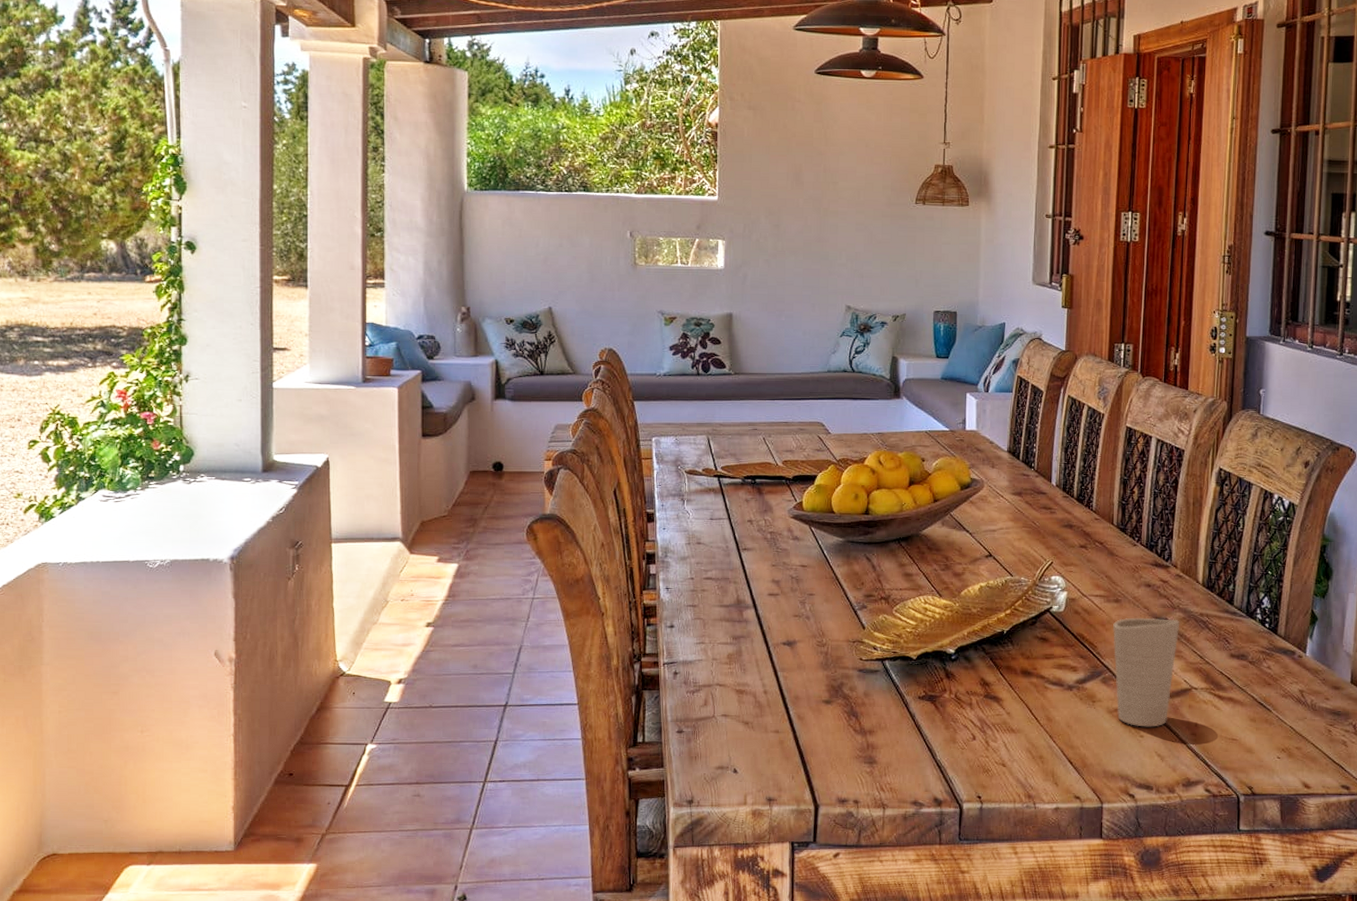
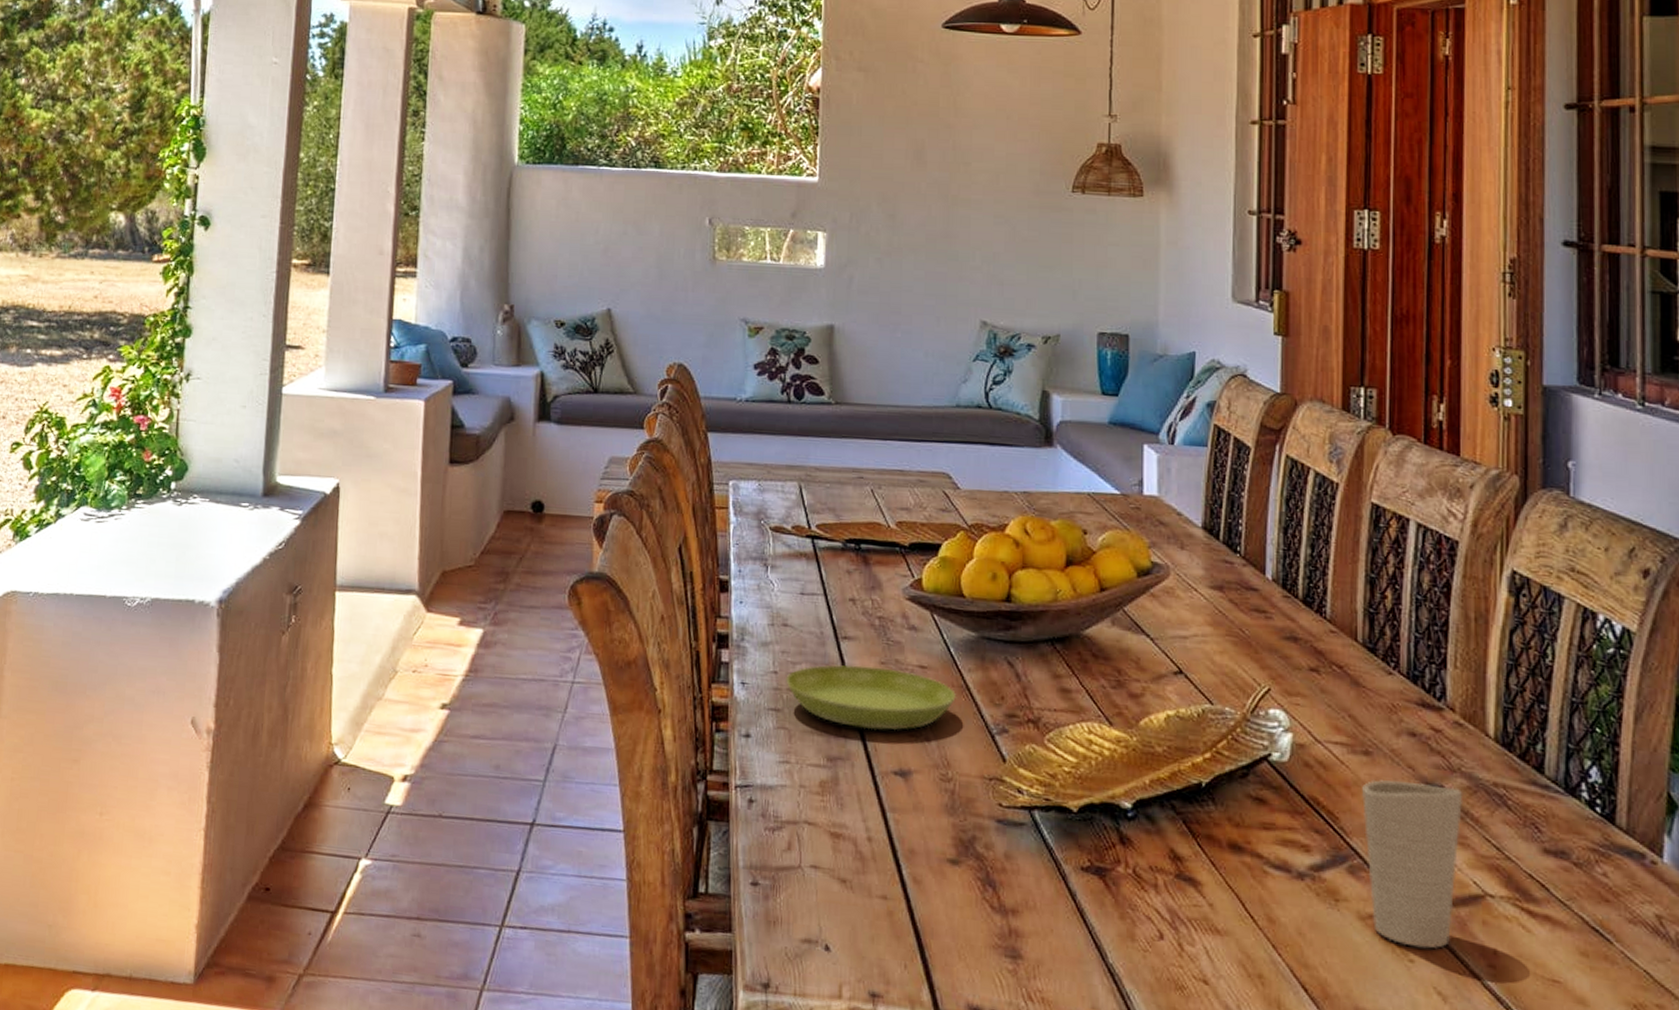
saucer: none [700,568,829,615] -> present [785,664,957,731]

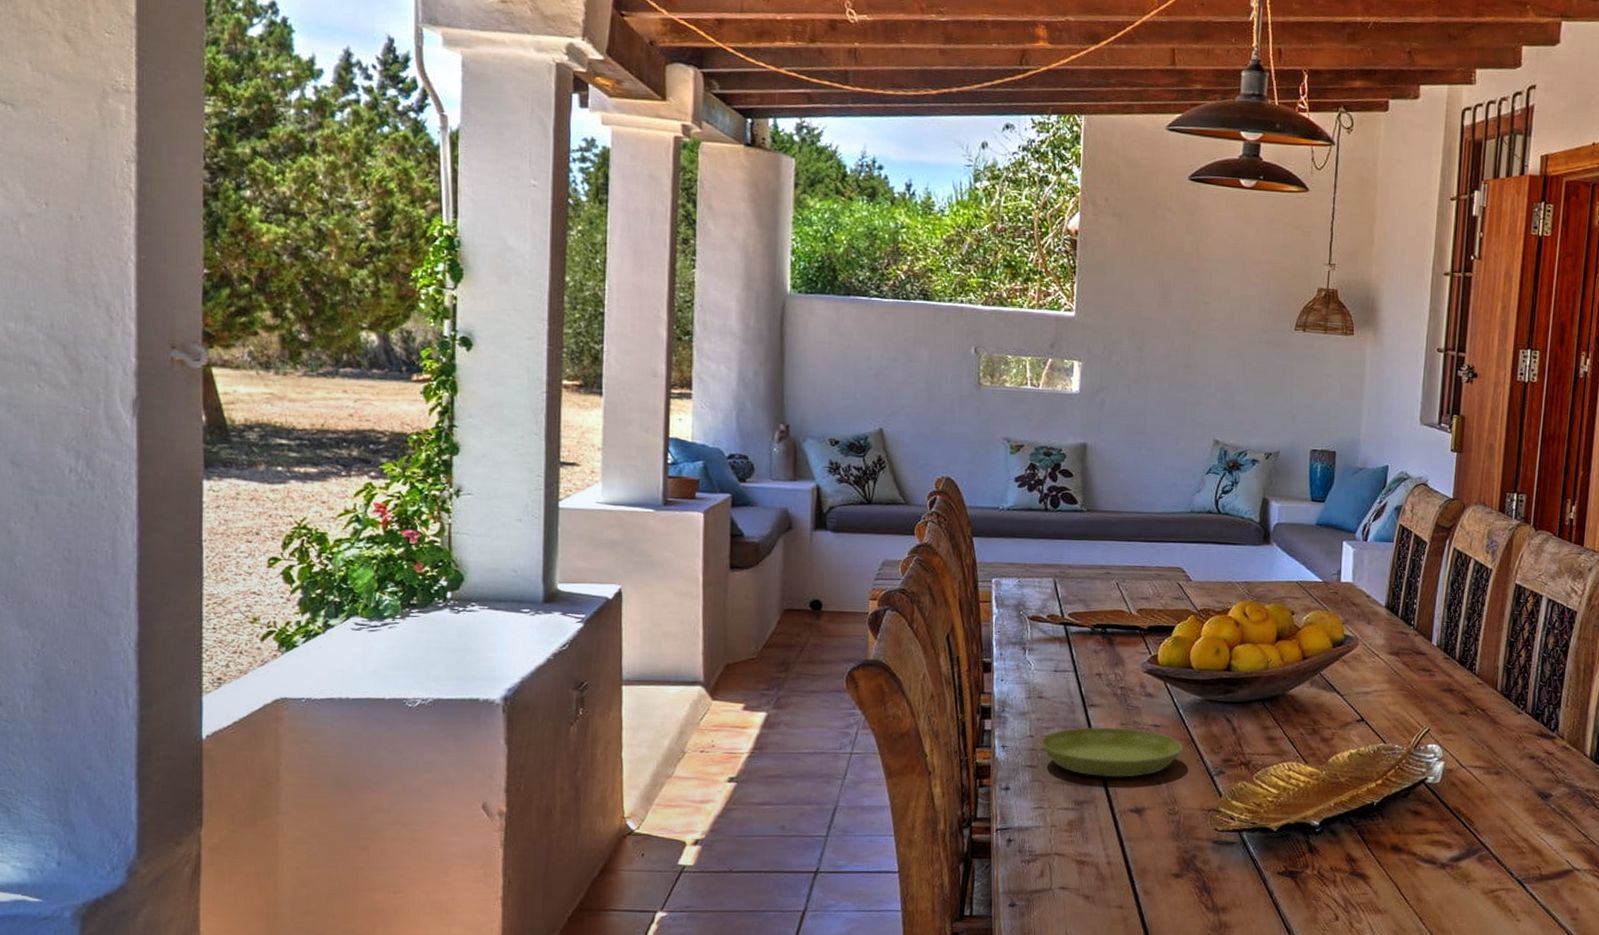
cup: present [1362,779,1464,949] -> none [1491,791,1565,911]

